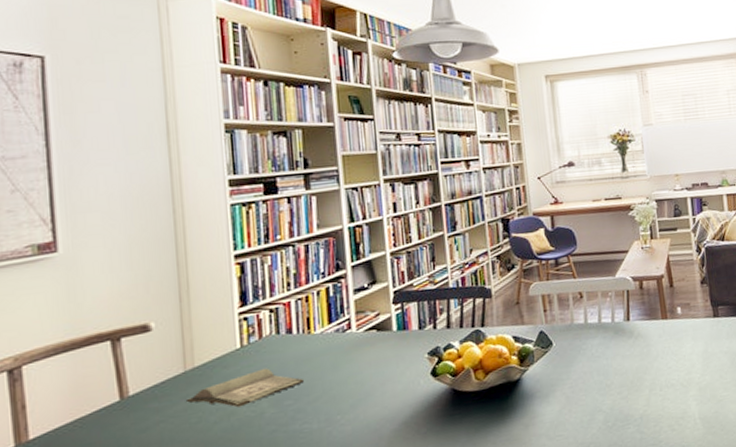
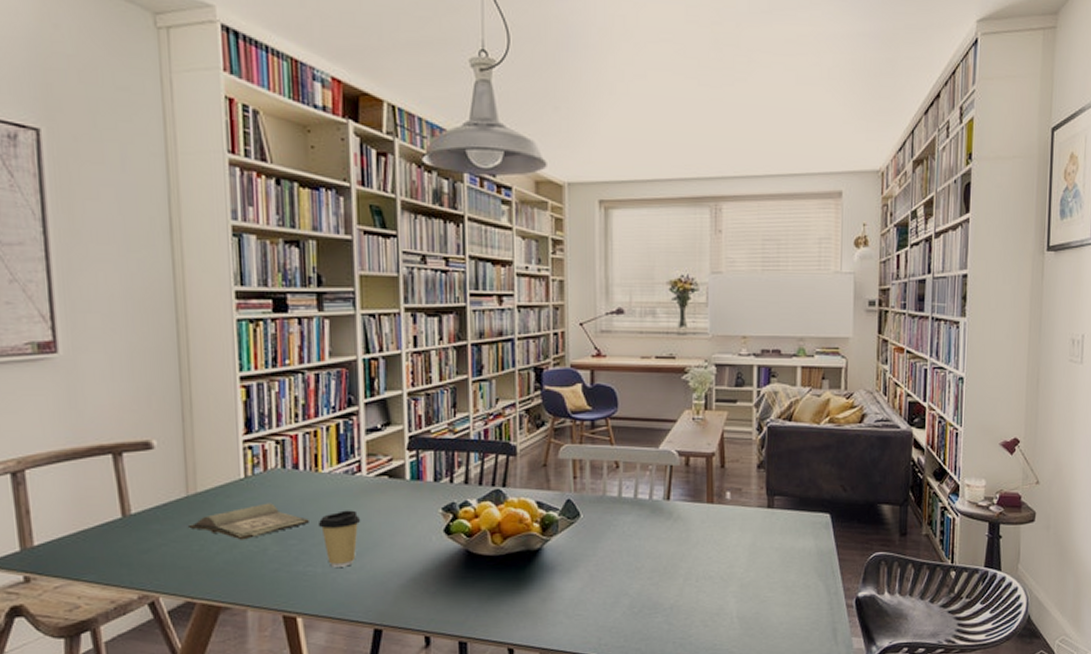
coffee cup: none [312,365,353,422] -> present [318,510,361,567]

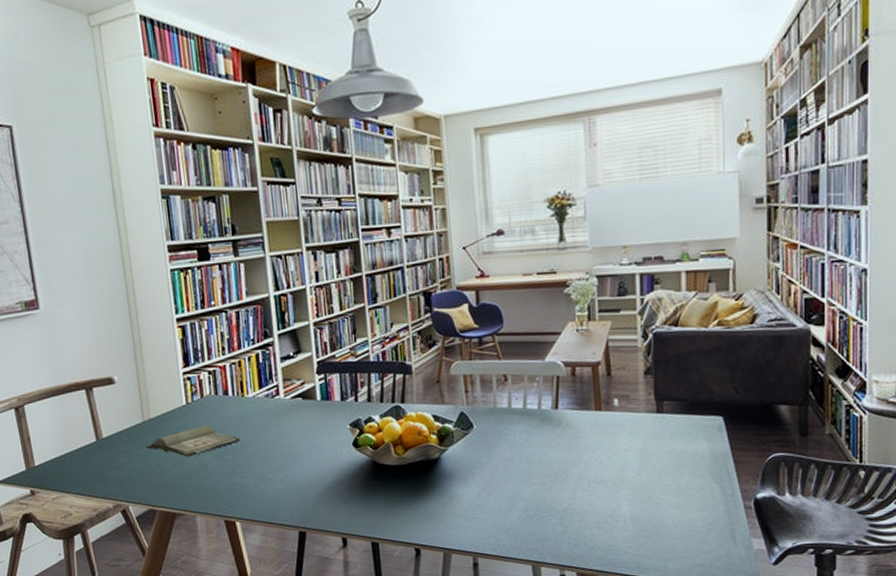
coffee cup: present [318,510,361,567] -> none [247,428,282,479]

